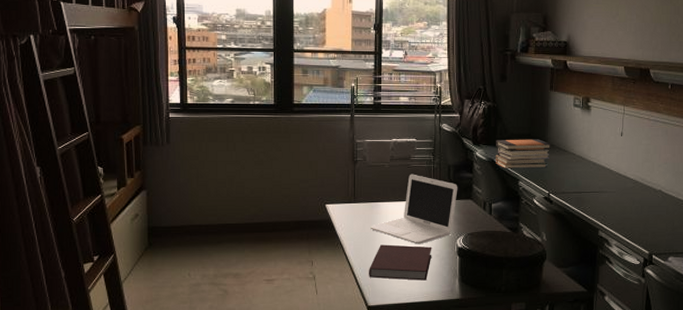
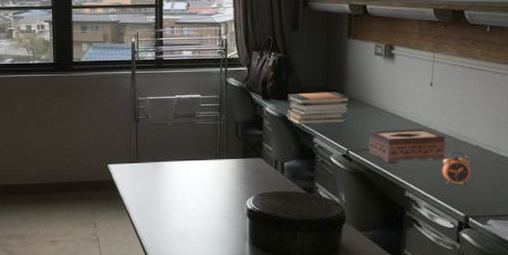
notebook: present [369,244,432,281] -> none [154,206,220,243]
laptop: present [370,174,458,244] -> none [154,131,247,206]
tissue box: none [567,174,634,205] -> present [368,129,446,163]
alarm clock: none [630,195,655,227] -> present [442,151,471,187]

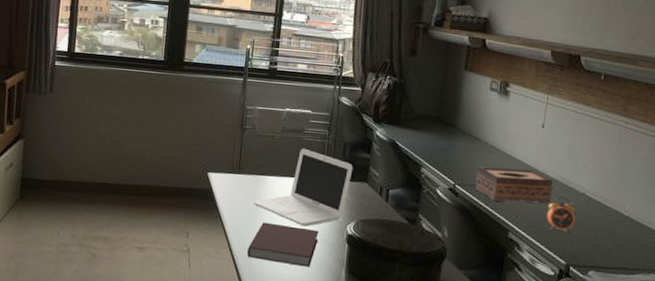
laptop: none [154,131,247,206] -> present [253,148,353,227]
notebook: none [154,206,220,243] -> present [247,222,319,267]
book stack: present [288,92,350,124] -> none [397,119,461,156]

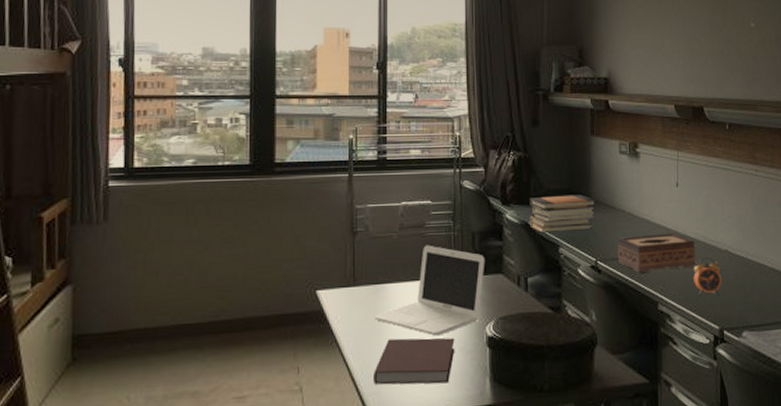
book stack: none [397,119,461,156] -> present [529,194,596,233]

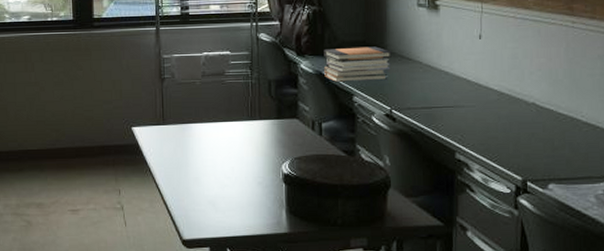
notebook: present [374,337,455,385] -> none [182,171,254,212]
laptop: present [375,245,485,336] -> none [182,91,281,171]
tissue box: present [617,233,696,273] -> none [413,85,499,122]
alarm clock: present [693,257,722,296] -> none [495,109,527,148]

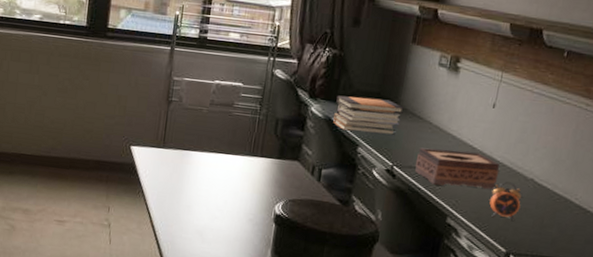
tissue box: none [413,85,499,122] -> present [415,147,500,190]
alarm clock: none [495,109,527,148] -> present [489,181,521,222]

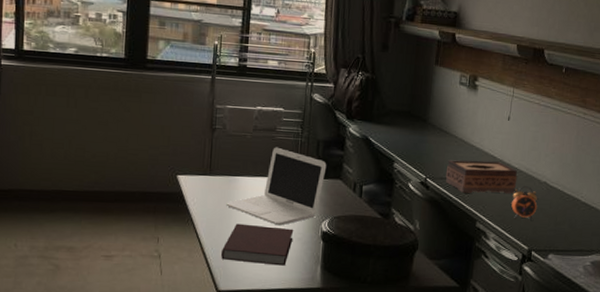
notebook: none [170,199,246,246] -> present [221,223,294,266]
laptop: none [178,123,285,205] -> present [226,147,327,226]
book stack: present [333,95,404,136] -> none [370,115,432,150]

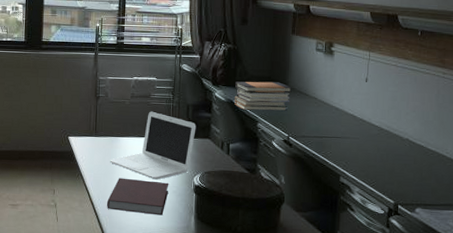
book stack: none [370,115,432,150] -> present [234,81,292,112]
tissue box: present [445,160,518,194] -> none [307,119,379,151]
alarm clock: present [511,186,537,221] -> none [374,143,401,177]

